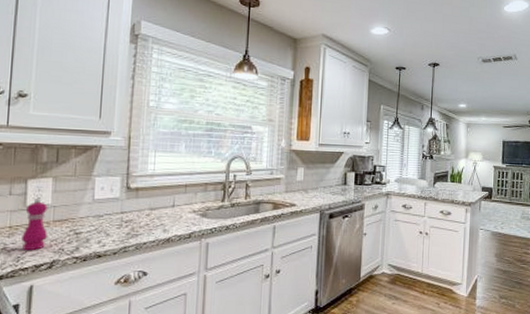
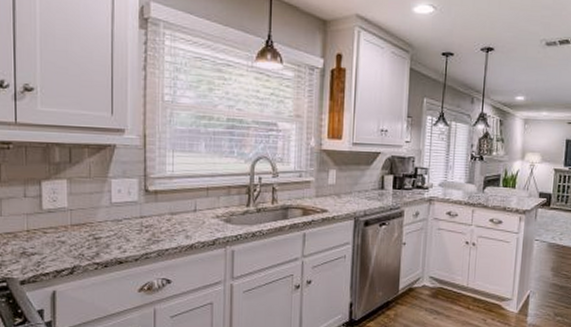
pepper mill: present [21,199,48,251] -> none [40,201,66,256]

